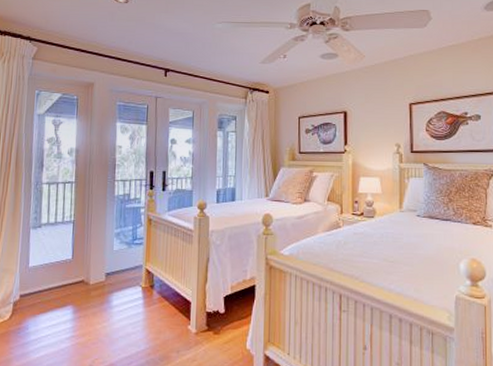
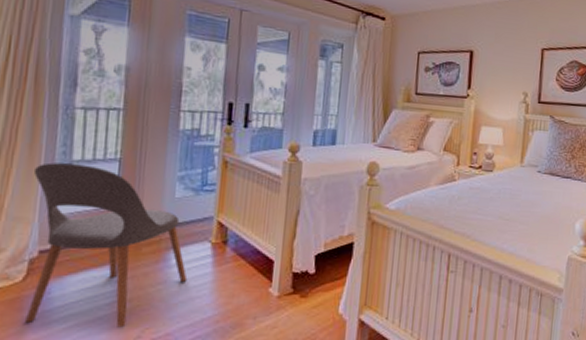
chair: none [12,226,125,358] -> present [25,162,188,328]

